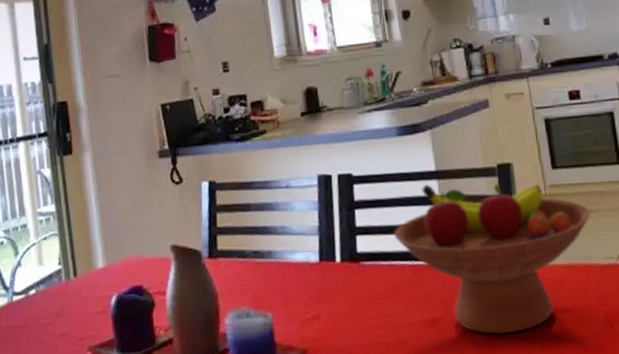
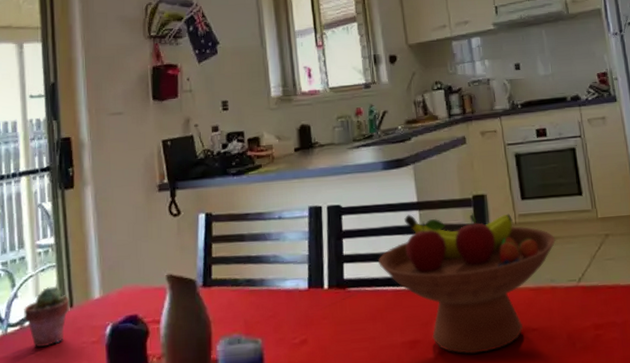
potted succulent: none [28,255,74,316] -> present [24,286,70,347]

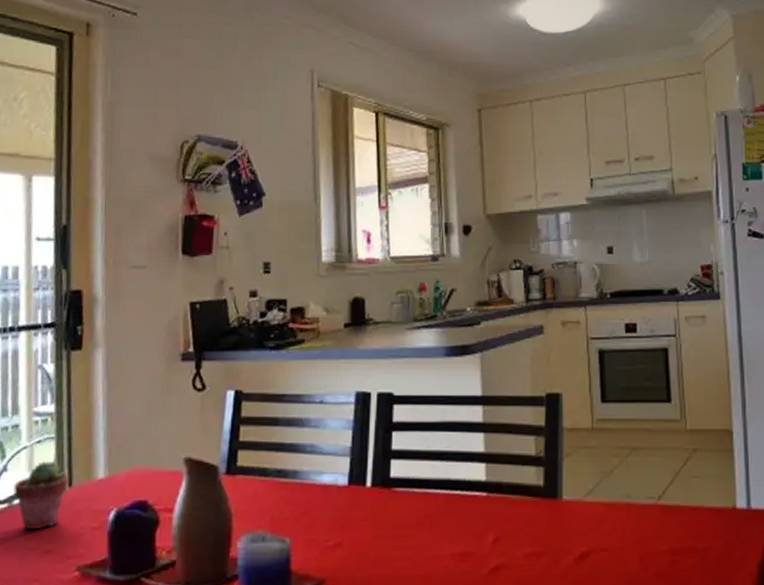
fruit bowl: present [378,213,556,354] -> none [432,409,636,572]

